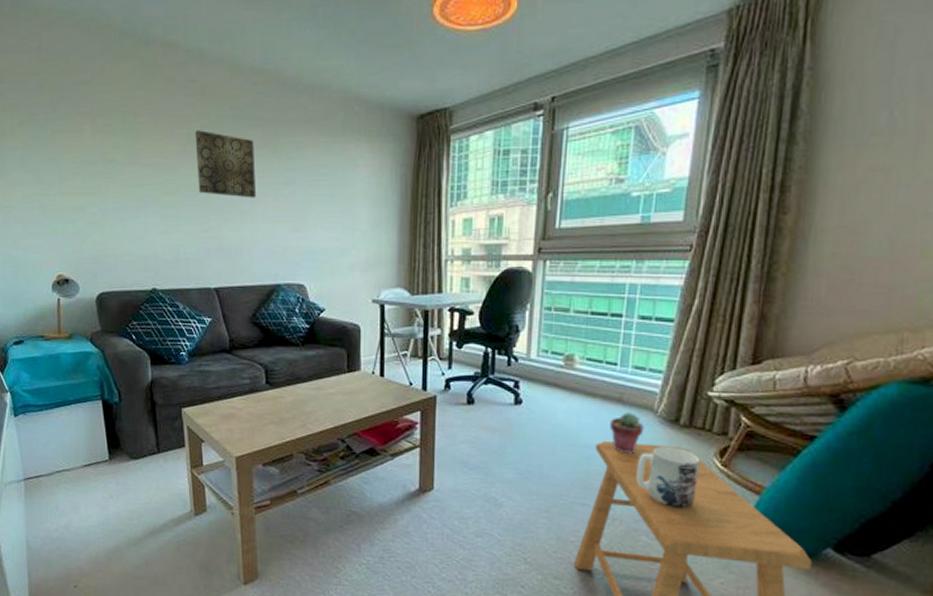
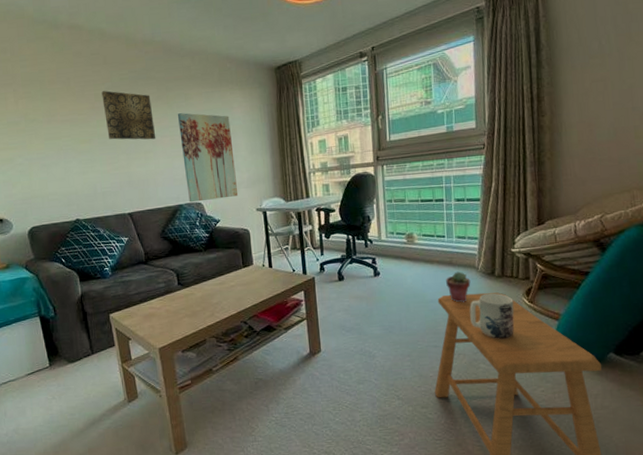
wall art: none [285,167,352,283] -> present [177,113,239,203]

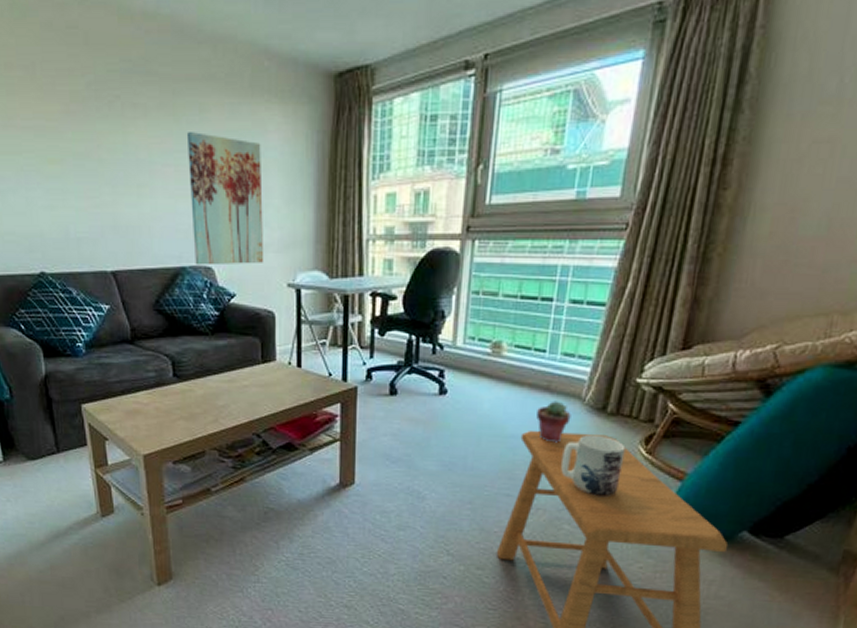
wall art: present [102,91,156,140] -> none [80,87,155,168]

